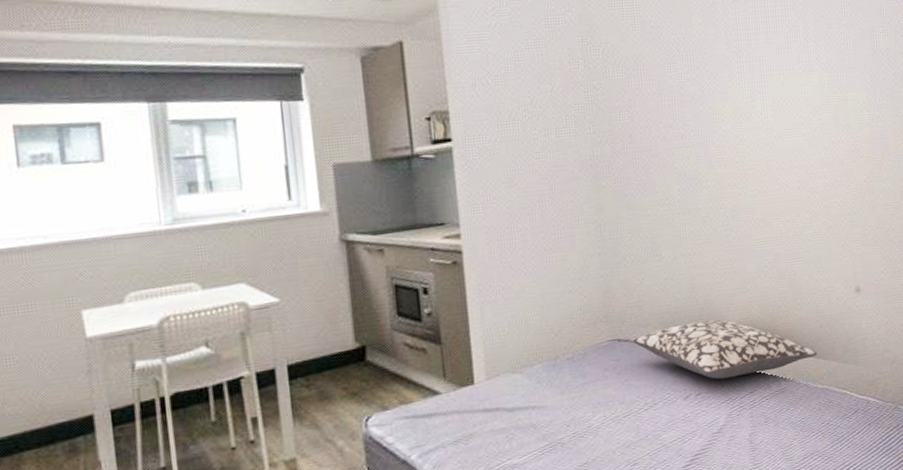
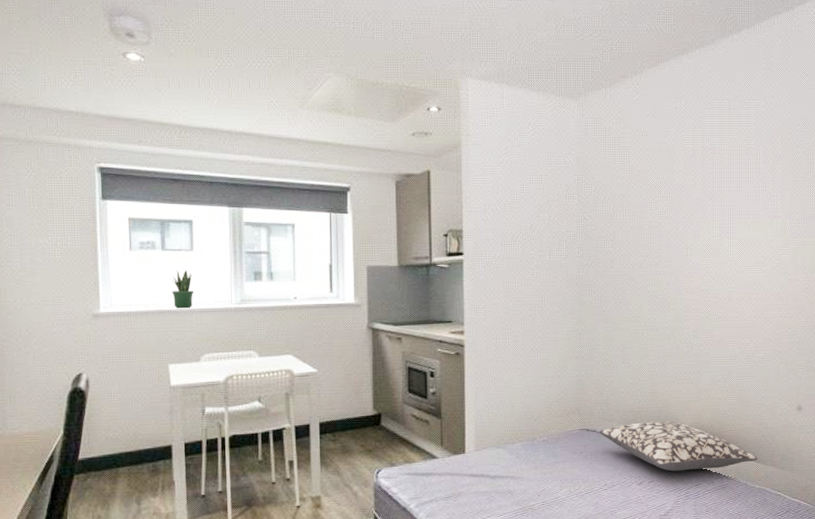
planter: none [79,187,109,238] -> present [172,270,193,309]

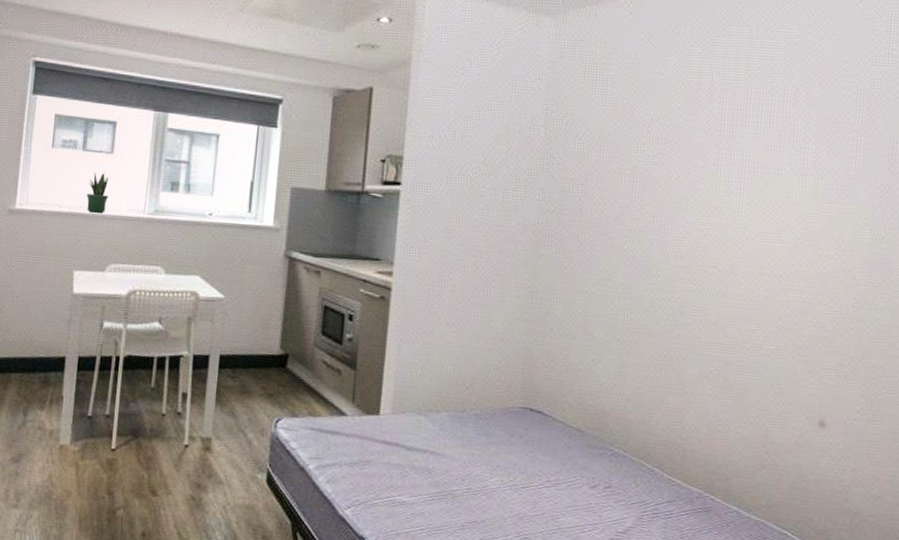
pillow: present [599,421,758,472] -> none [545,409,758,485]

